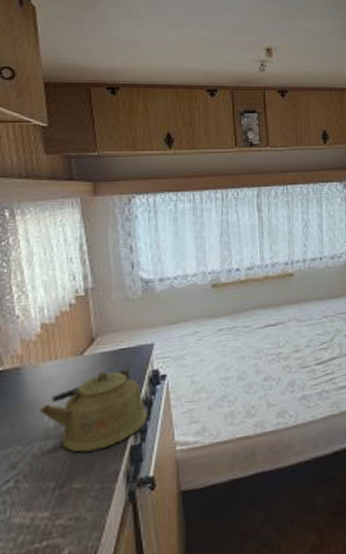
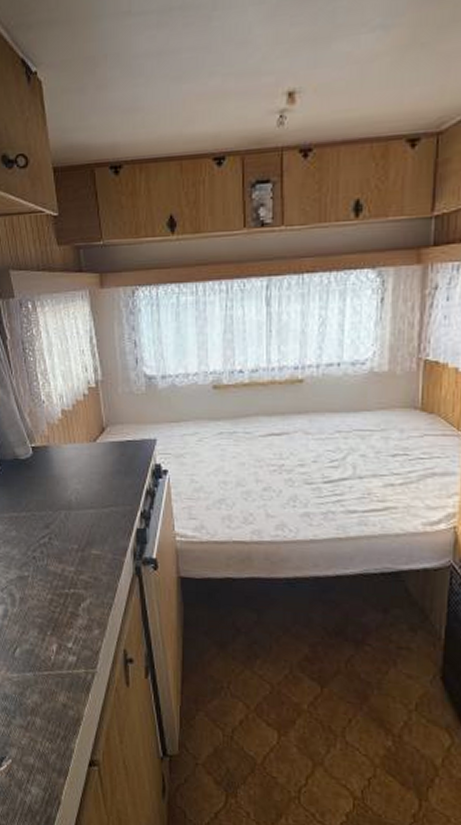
kettle: present [39,369,147,452] -> none [64,457,151,527]

